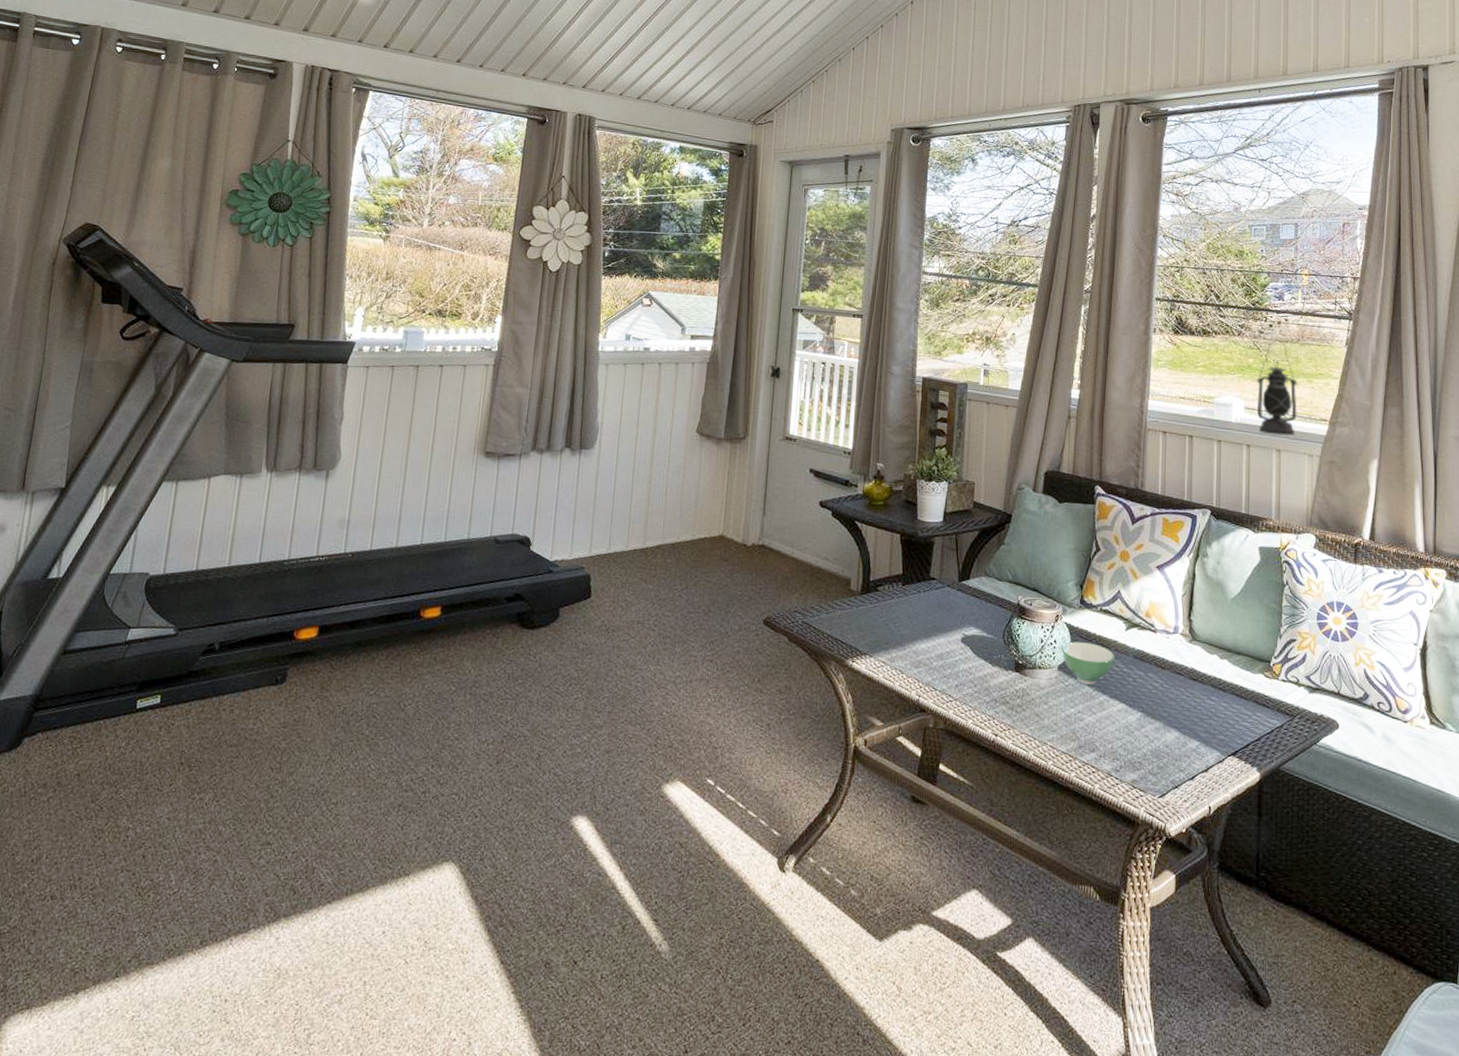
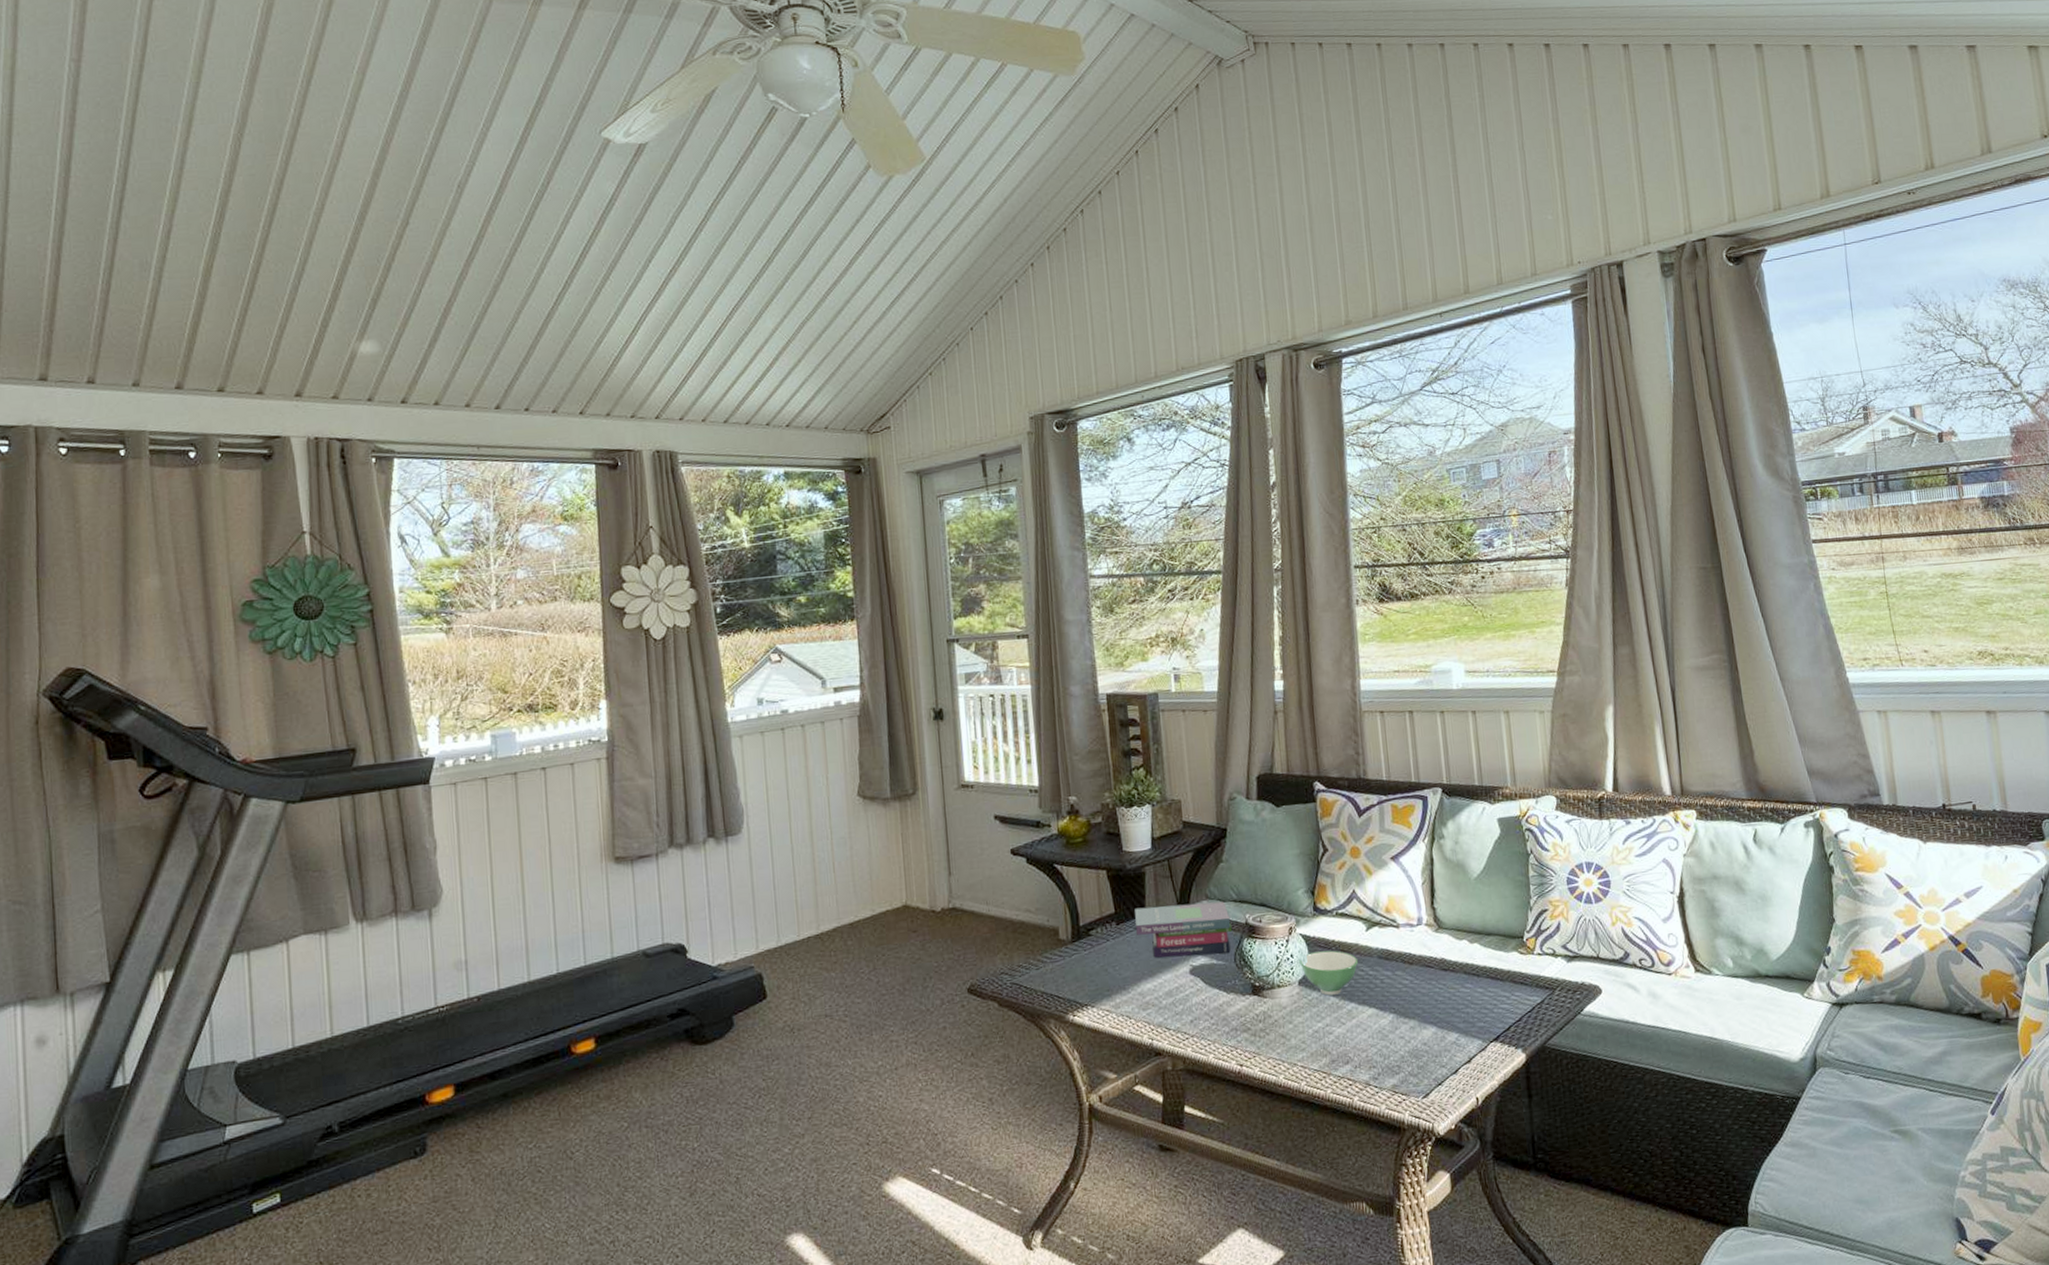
books: none [919,573,1005,628] -> present [1135,901,1233,958]
lantern: present [1256,338,1297,436] -> none [1474,589,1523,697]

